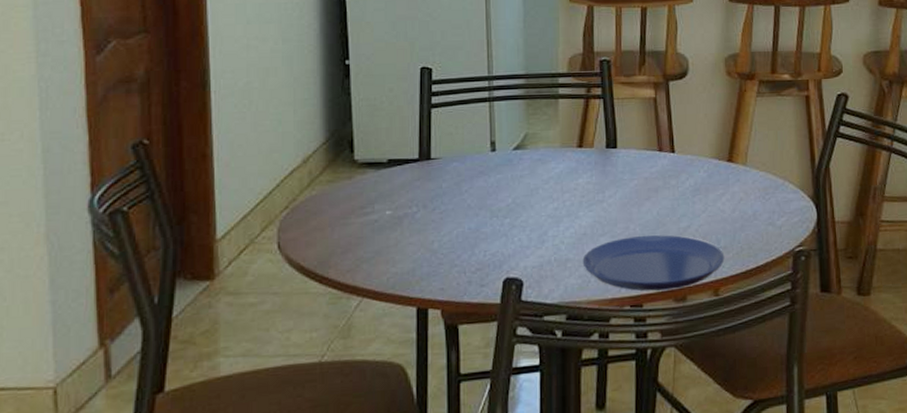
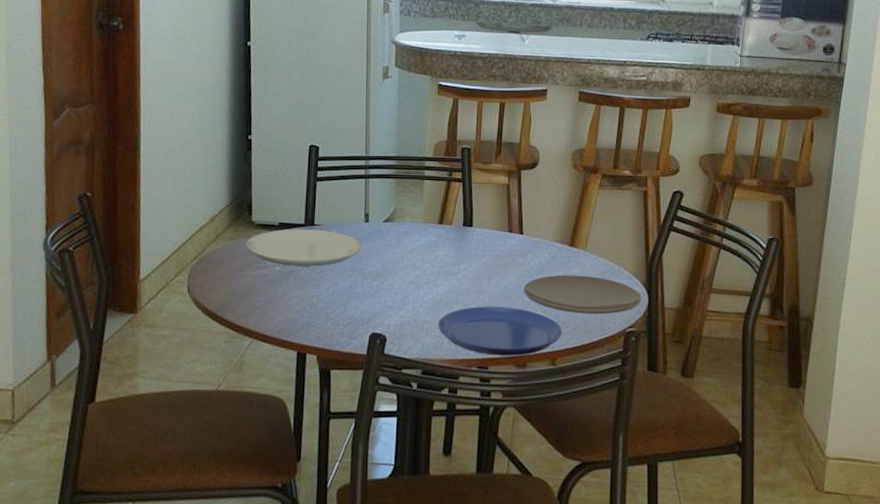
plate: none [349,164,490,209] -> present [246,229,362,266]
plate: none [678,193,810,236] -> present [523,275,641,315]

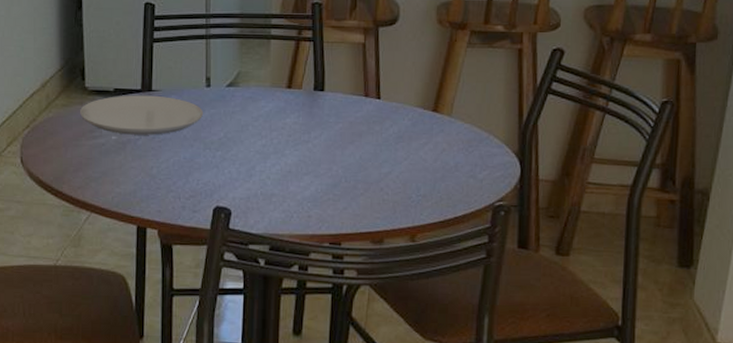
plate: present [438,306,563,356] -> none [286,178,424,231]
plate: present [523,275,641,315] -> none [380,143,513,187]

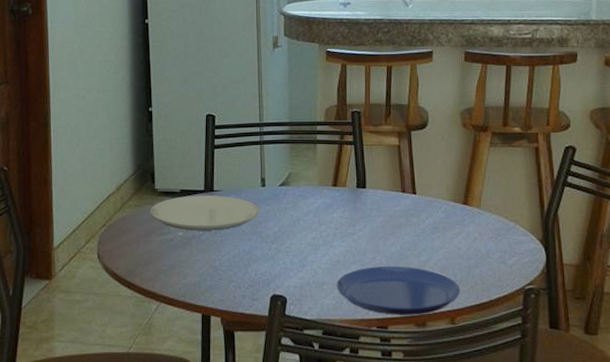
plate: none [286,178,424,231] -> present [336,266,461,315]

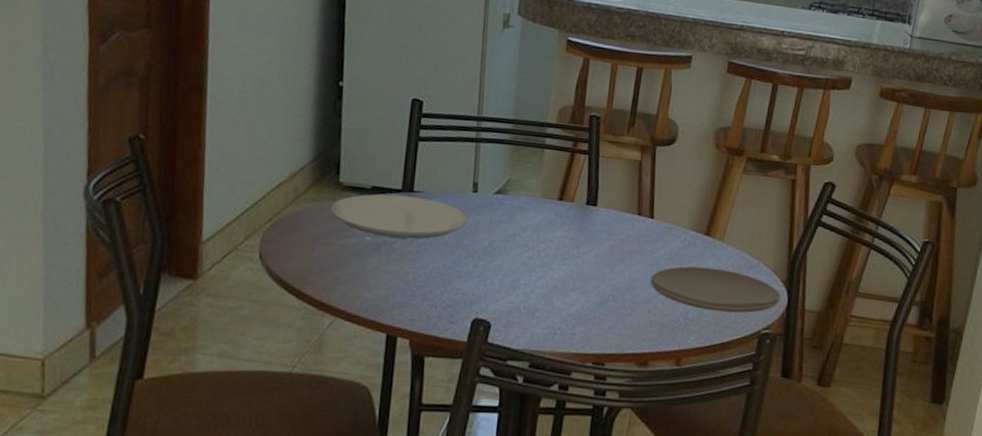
plate: present [336,266,461,315] -> none [550,296,691,353]
plate: none [419,233,539,272] -> present [650,266,781,313]

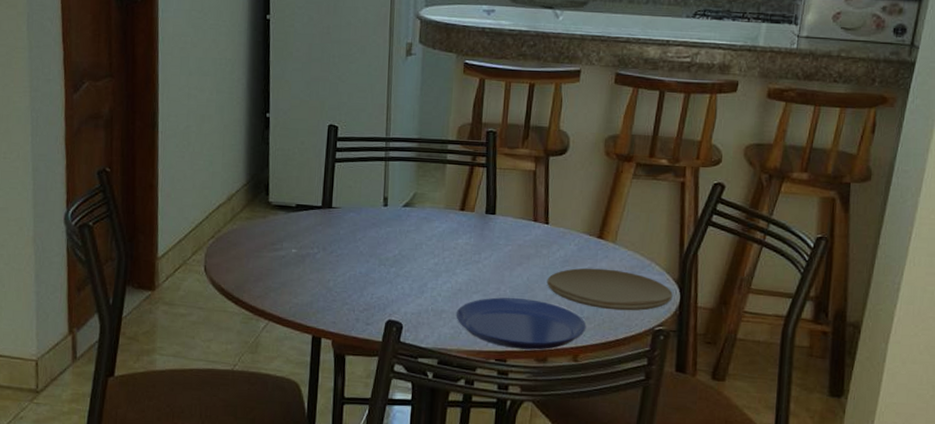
plate: present [331,194,469,239] -> none [263,211,381,250]
plate: none [550,296,691,353] -> present [456,297,587,350]

